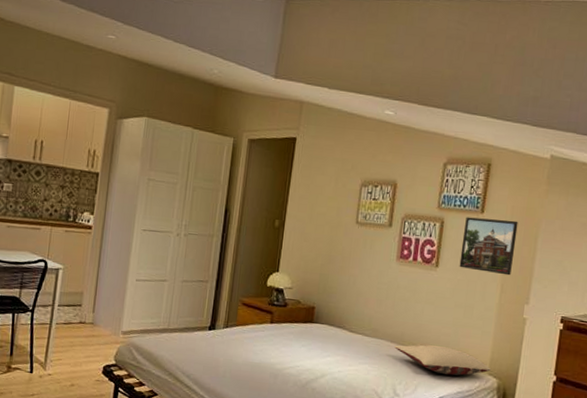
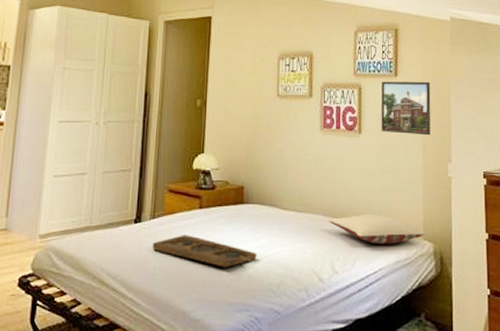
decorative tray: none [224,345,322,379] -> present [152,235,257,267]

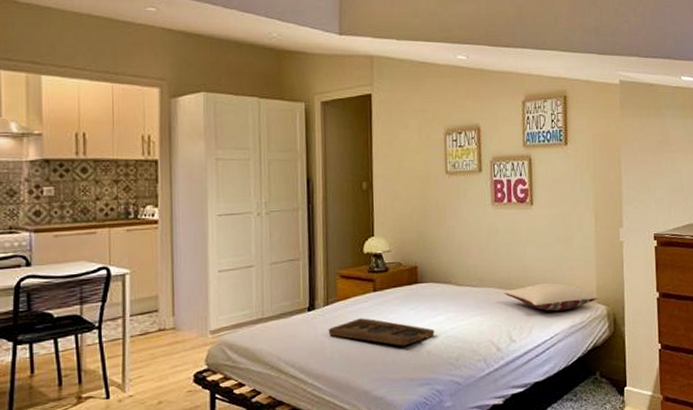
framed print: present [381,81,431,136] -> none [551,148,602,203]

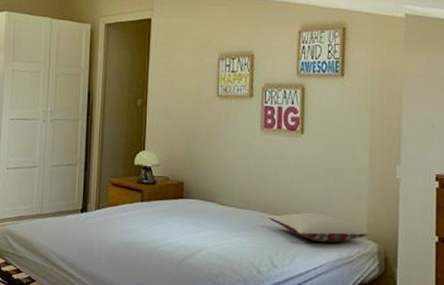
decorative tray: present [328,318,435,346] -> none [97,225,197,256]

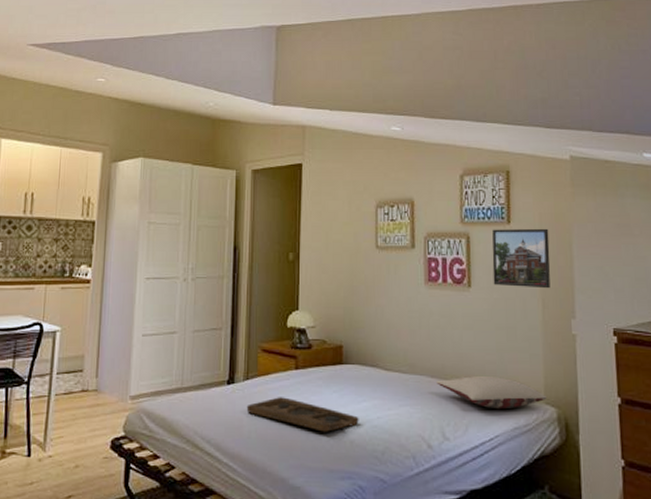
decorative tray: none [97,225,197,256] -> present [246,397,359,432]
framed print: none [325,81,380,137] -> present [492,228,550,289]

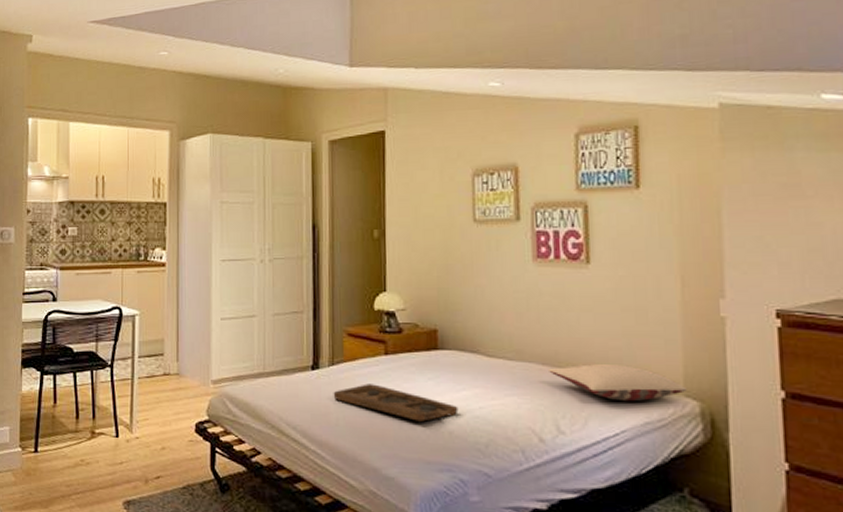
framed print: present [492,228,550,289] -> none [616,192,692,264]

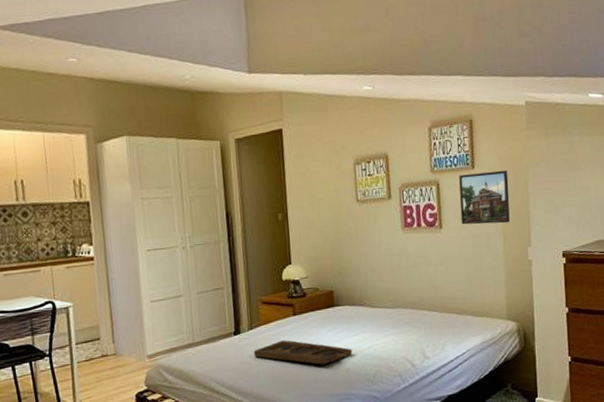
pillow: present [549,363,687,402] -> none [416,301,508,329]
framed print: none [616,192,692,264] -> present [459,170,510,225]

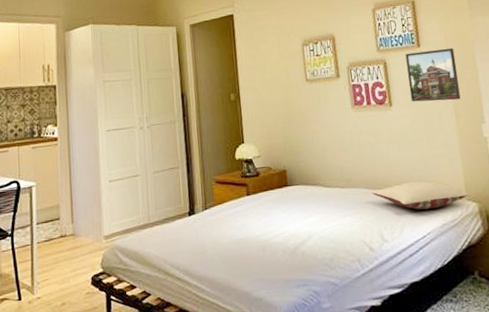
decorative tray: present [253,340,353,365] -> none [208,221,308,248]
pillow: none [416,301,508,329] -> present [371,181,468,210]

